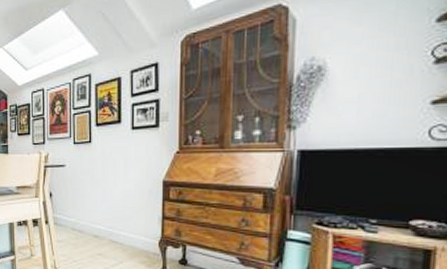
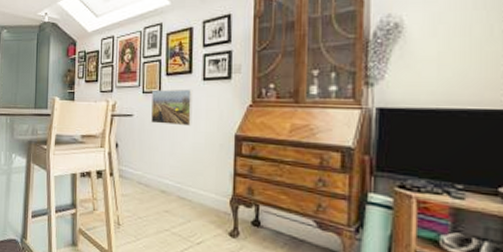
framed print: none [83,138,122,174] -> present [151,89,193,127]

